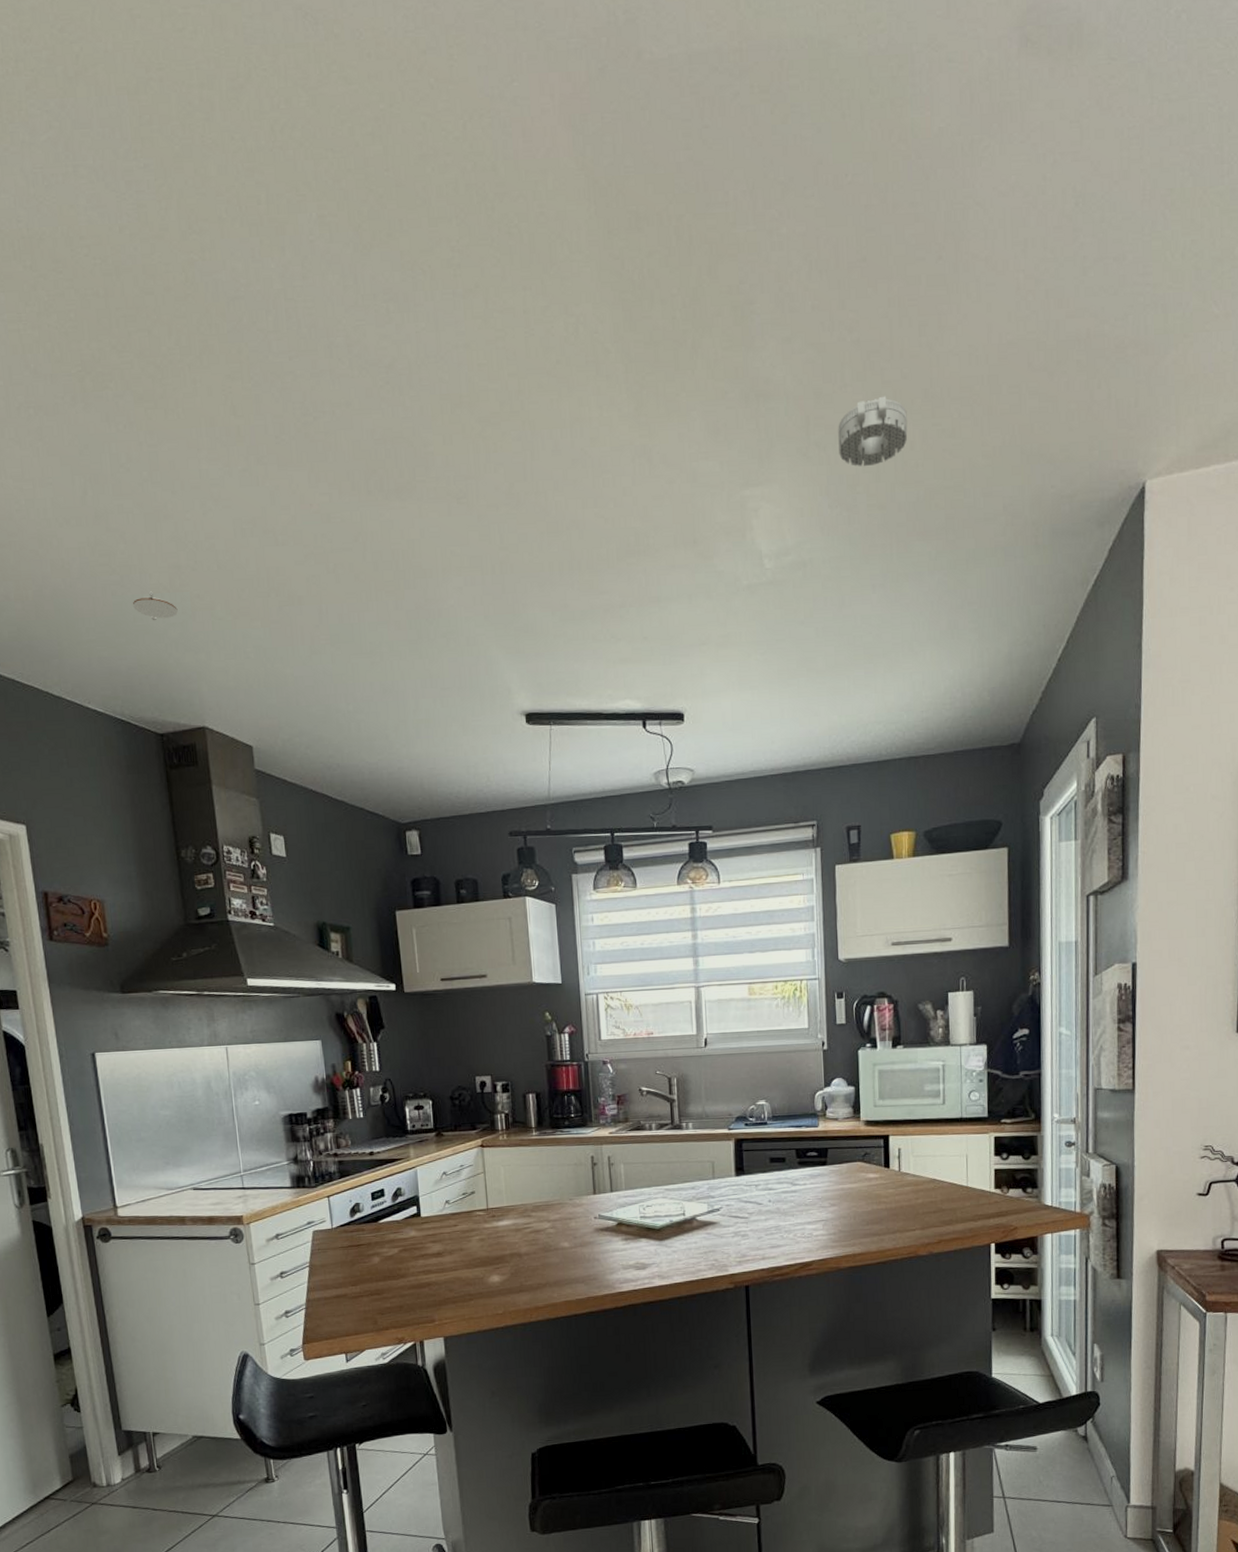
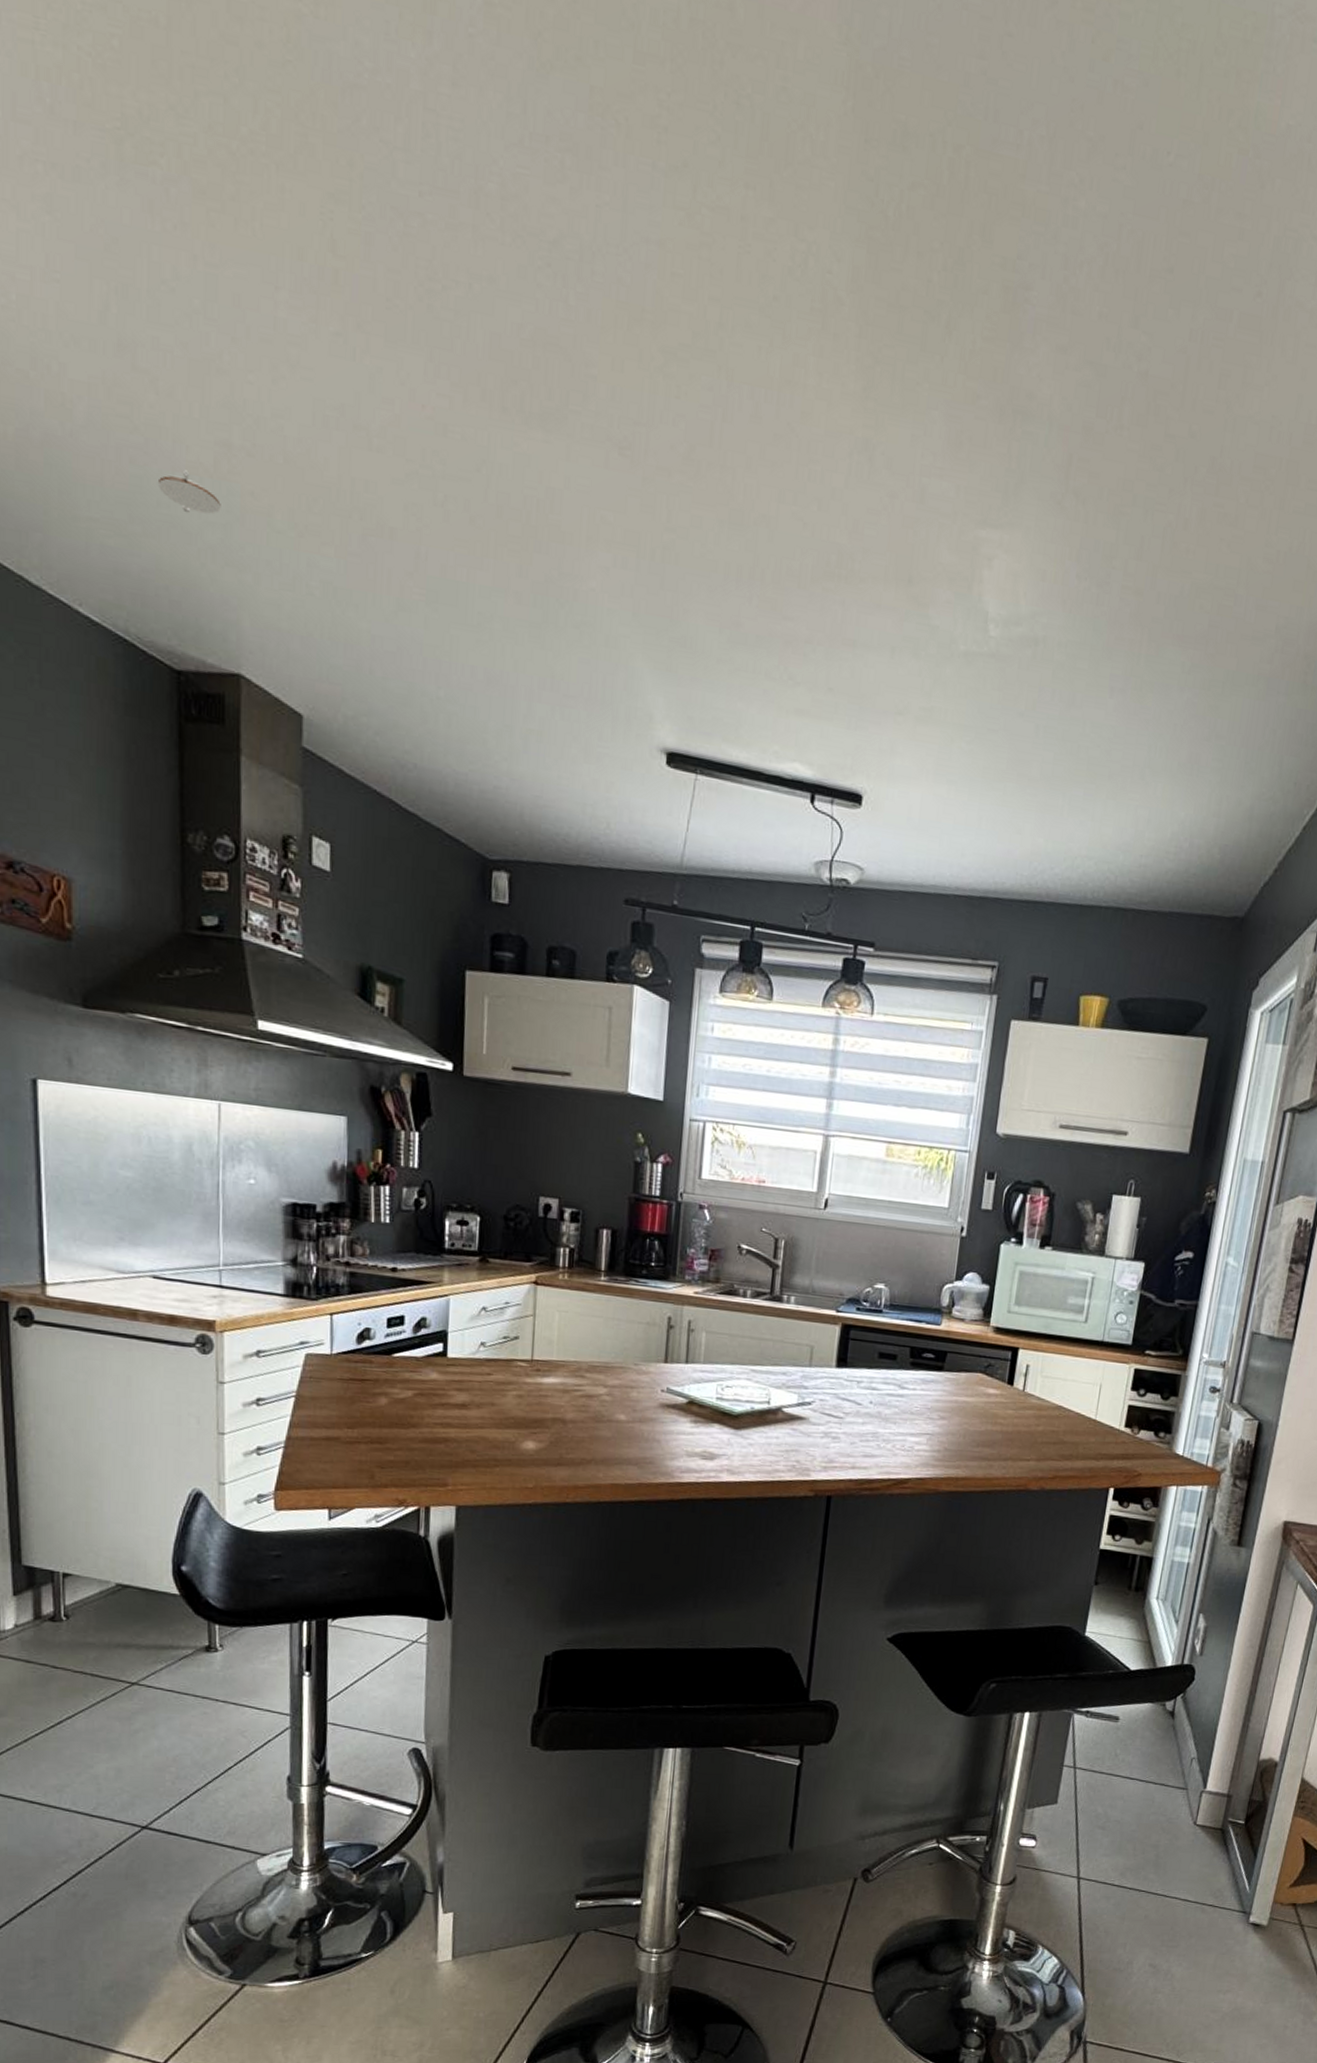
smoke detector: present [838,396,908,467] -> none [1099,451,1188,538]

